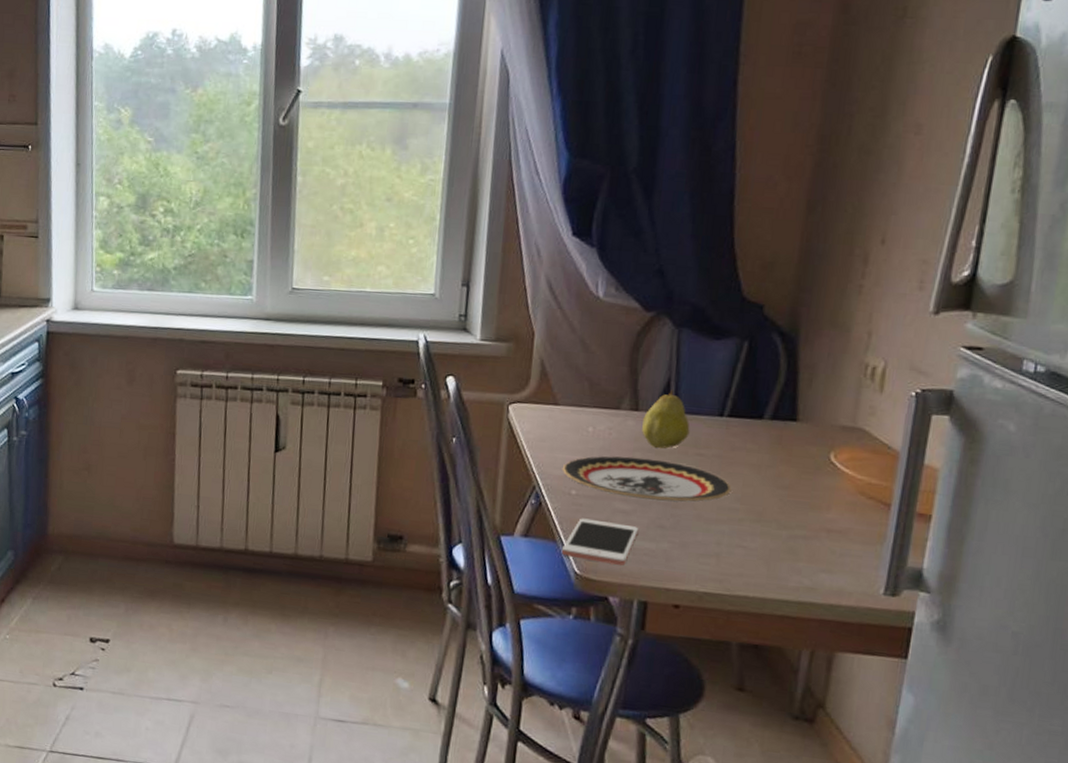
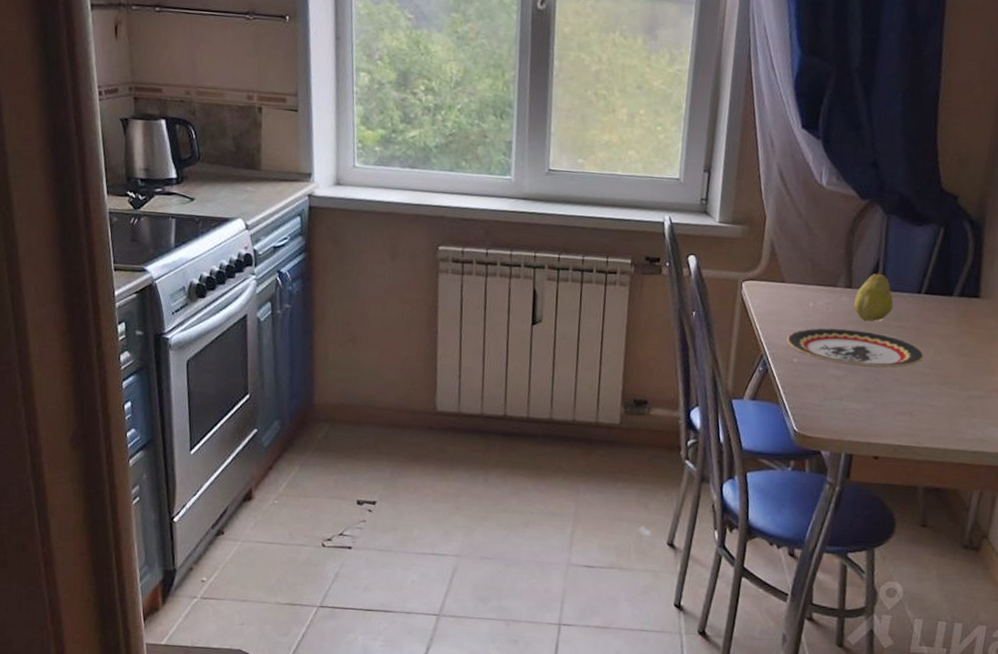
cell phone: present [561,518,639,565] -> none [783,383,849,424]

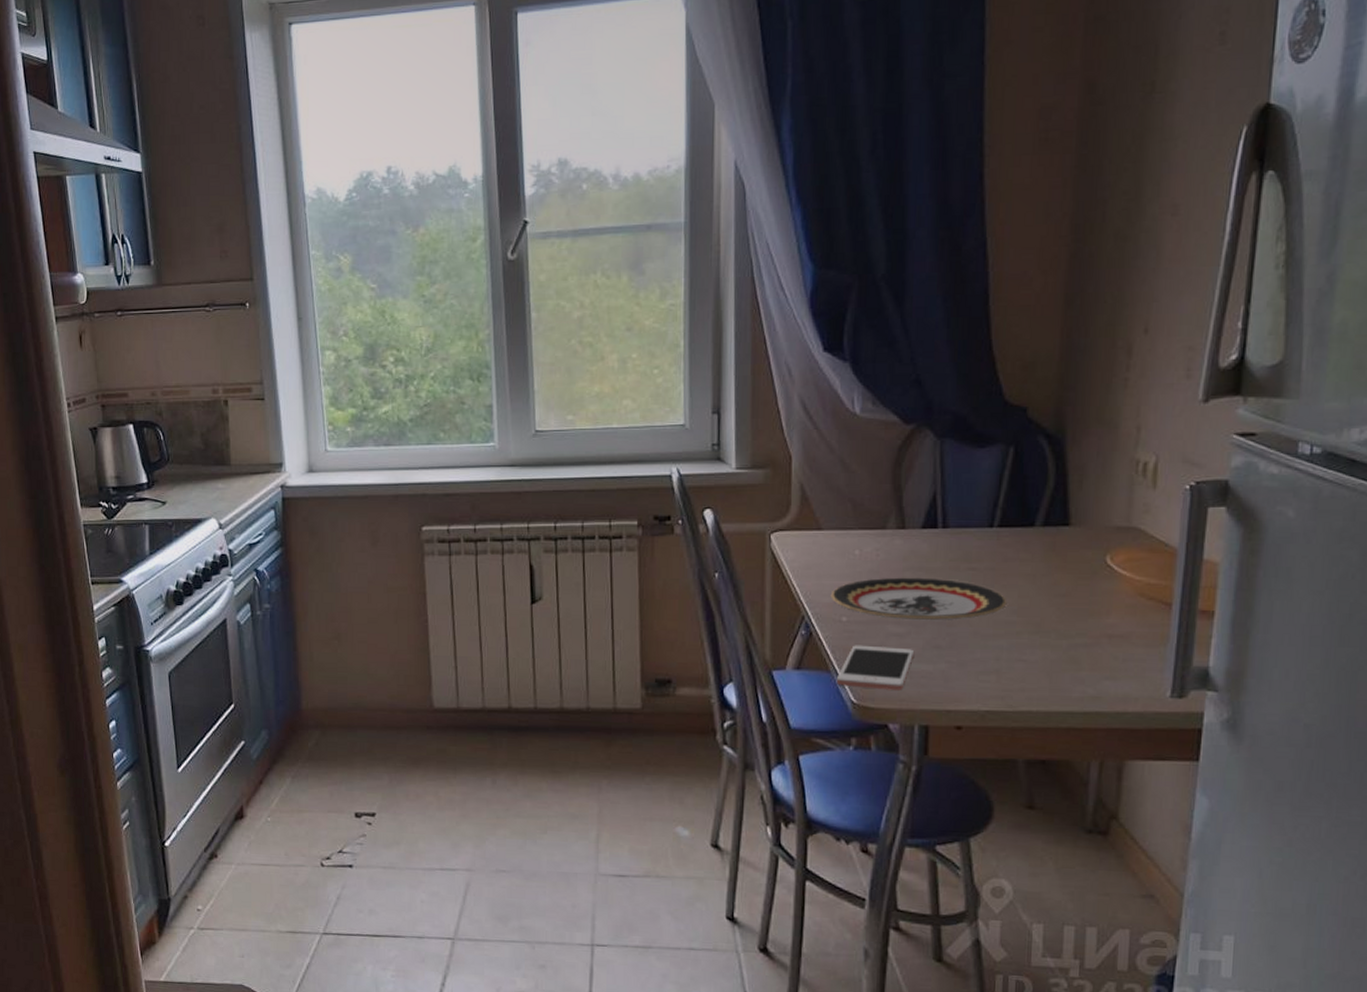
cell phone: none [783,383,849,424] -> present [836,645,915,690]
fruit: present [854,270,894,322] -> none [910,504,960,565]

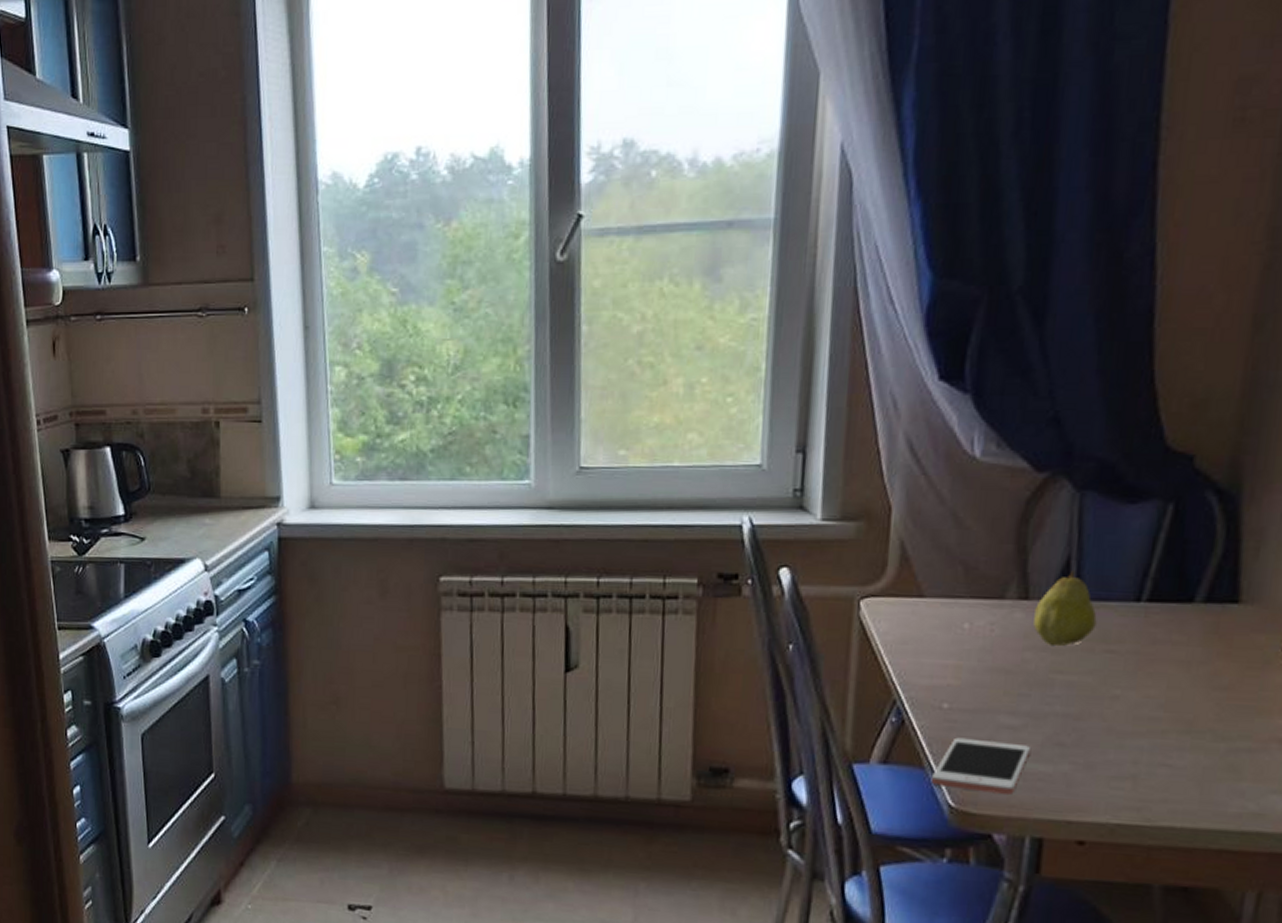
plate: present [830,577,1007,621] -> none [930,658,1152,713]
fruit: none [910,504,960,565] -> present [1033,571,1097,646]

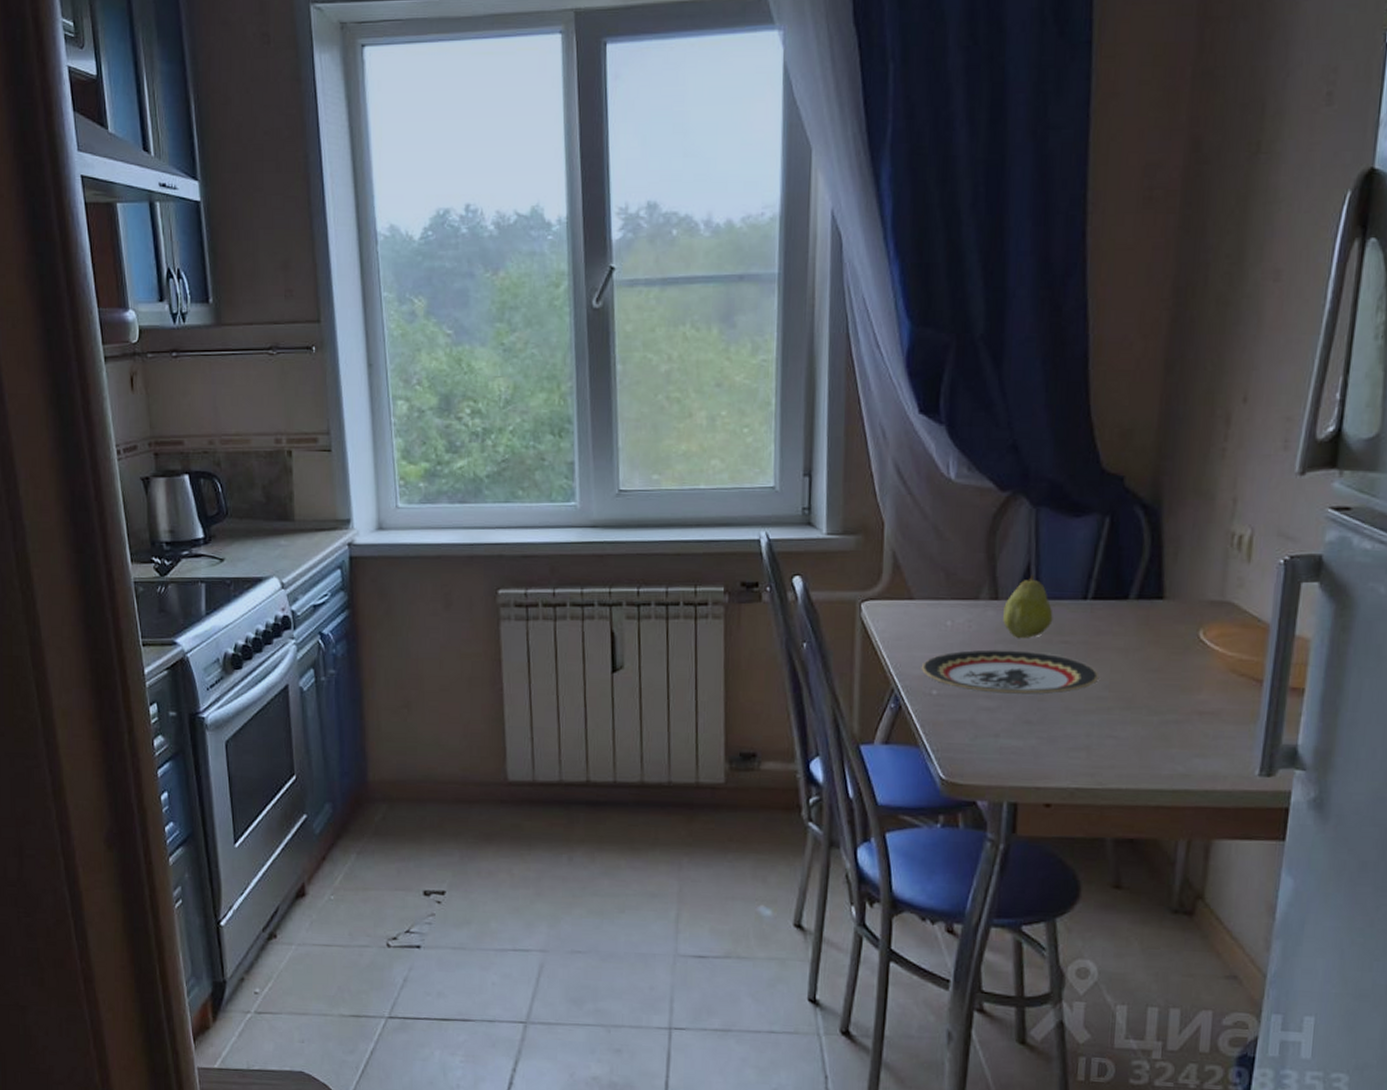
plate: none [930,658,1152,713] -> present [921,649,1099,696]
cell phone: present [930,737,1031,794] -> none [924,719,1005,766]

